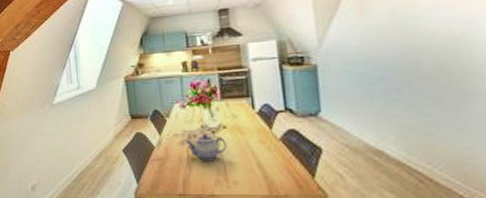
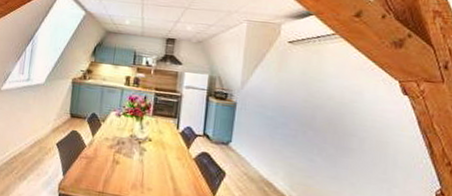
teapot: present [186,134,227,162] -> none [114,142,149,168]

